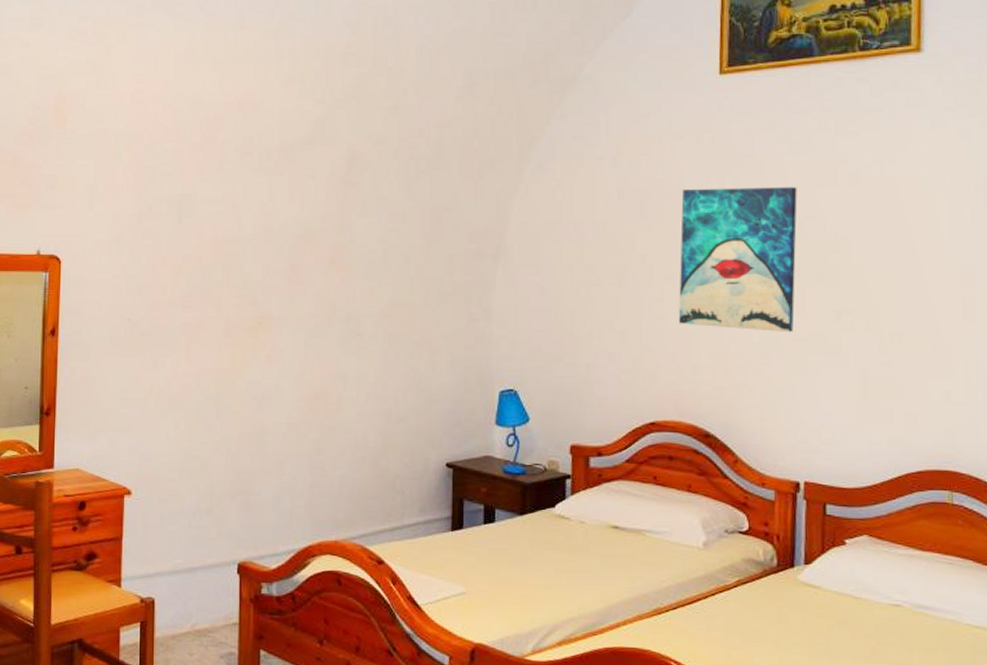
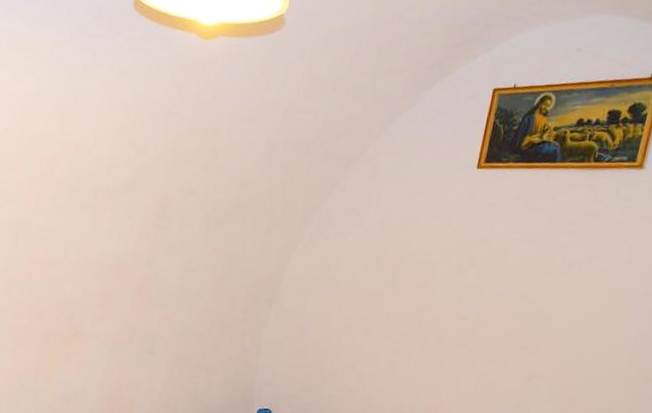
wall art: present [679,187,798,332] -> none [406,263,520,387]

